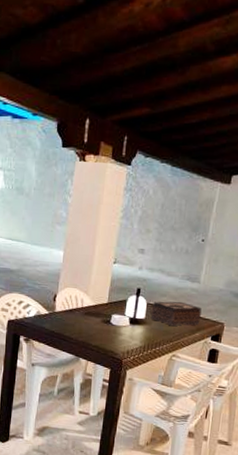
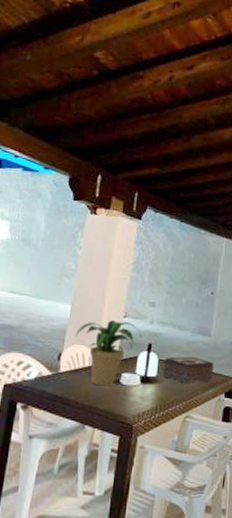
potted plant: none [68,266,131,326] -> present [74,320,142,386]

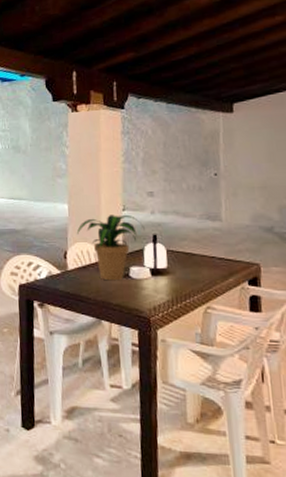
tissue box: present [162,356,214,384] -> none [172,244,231,274]

